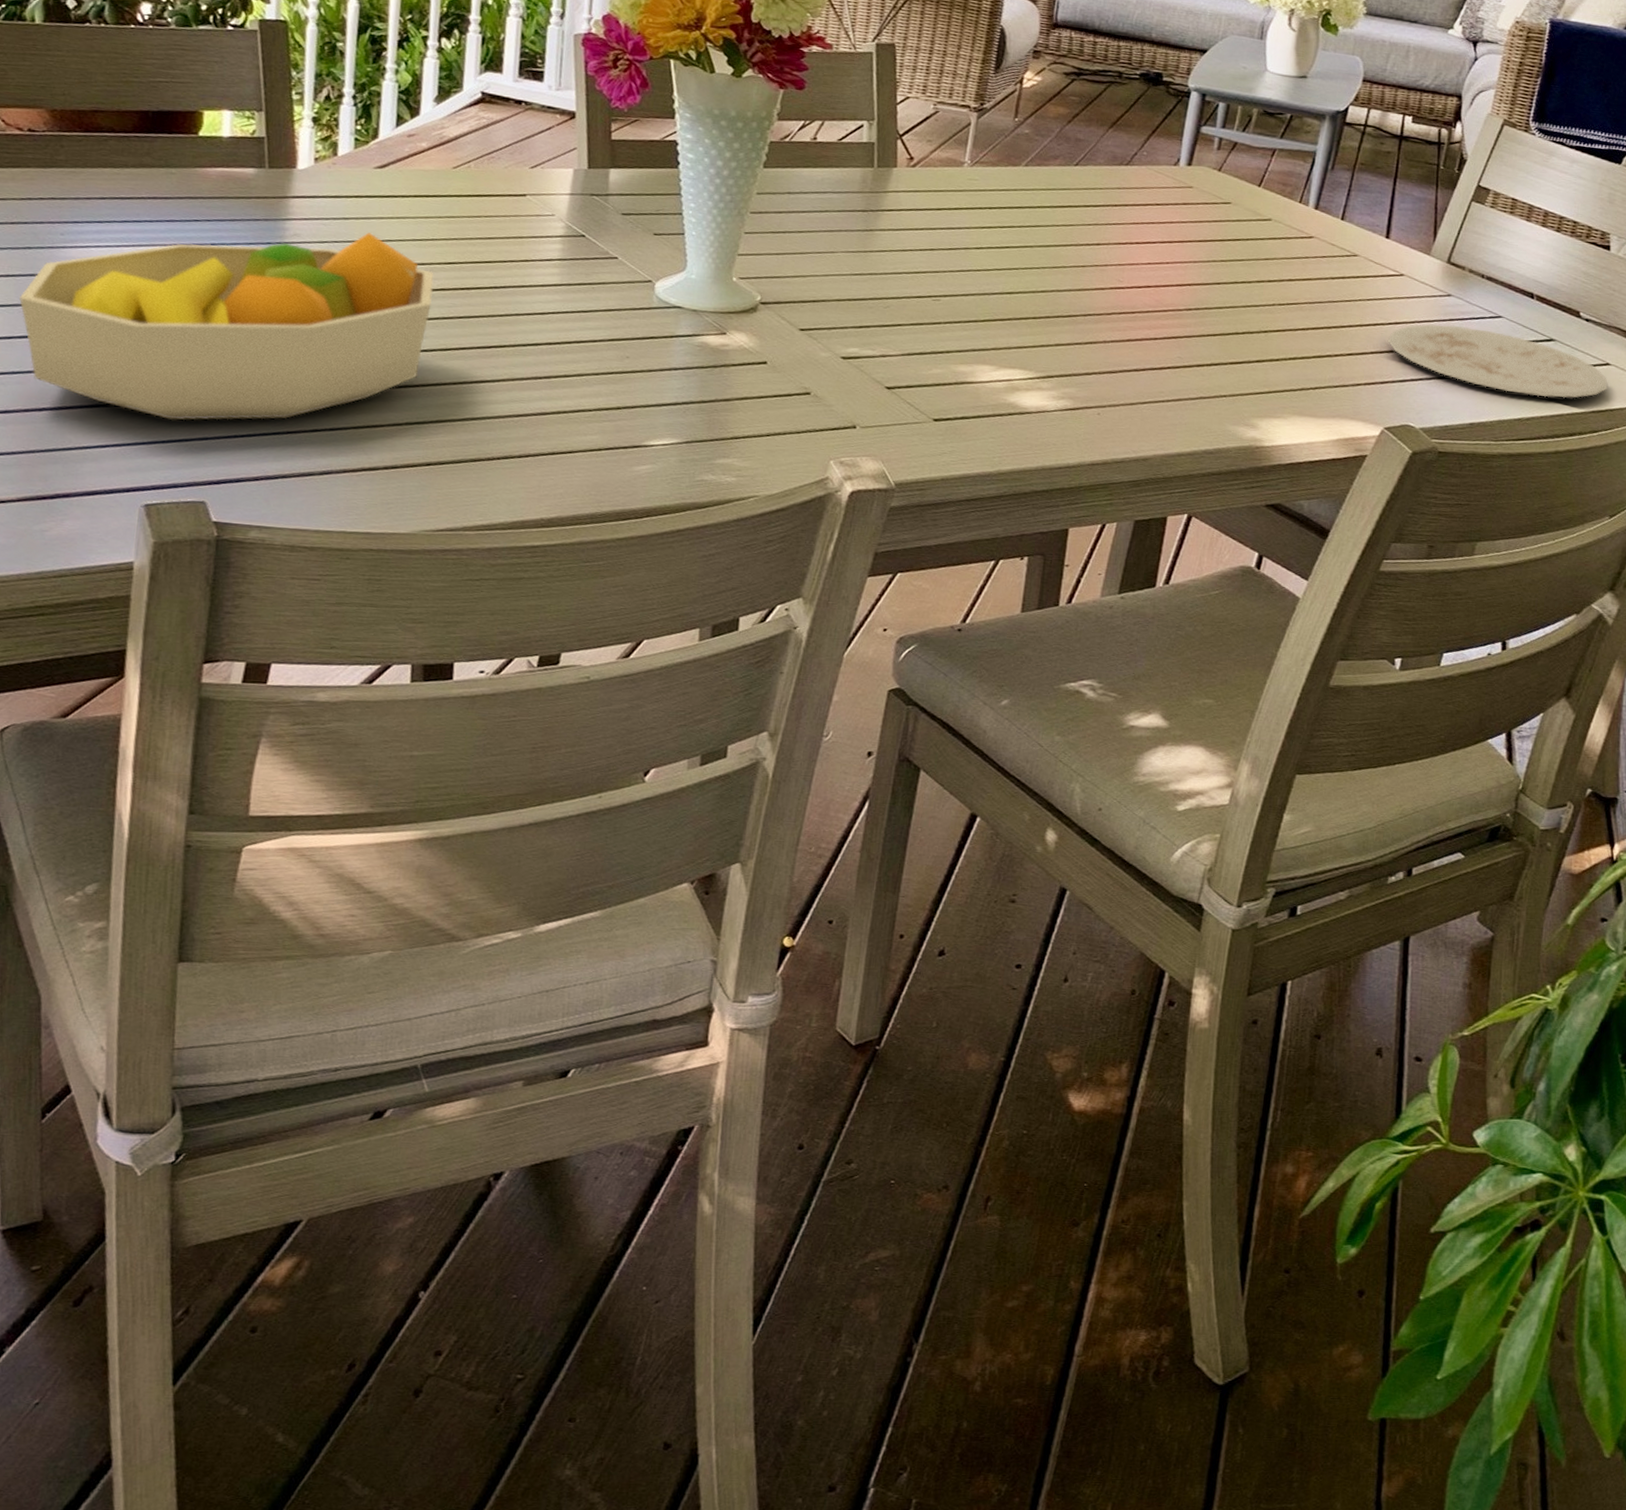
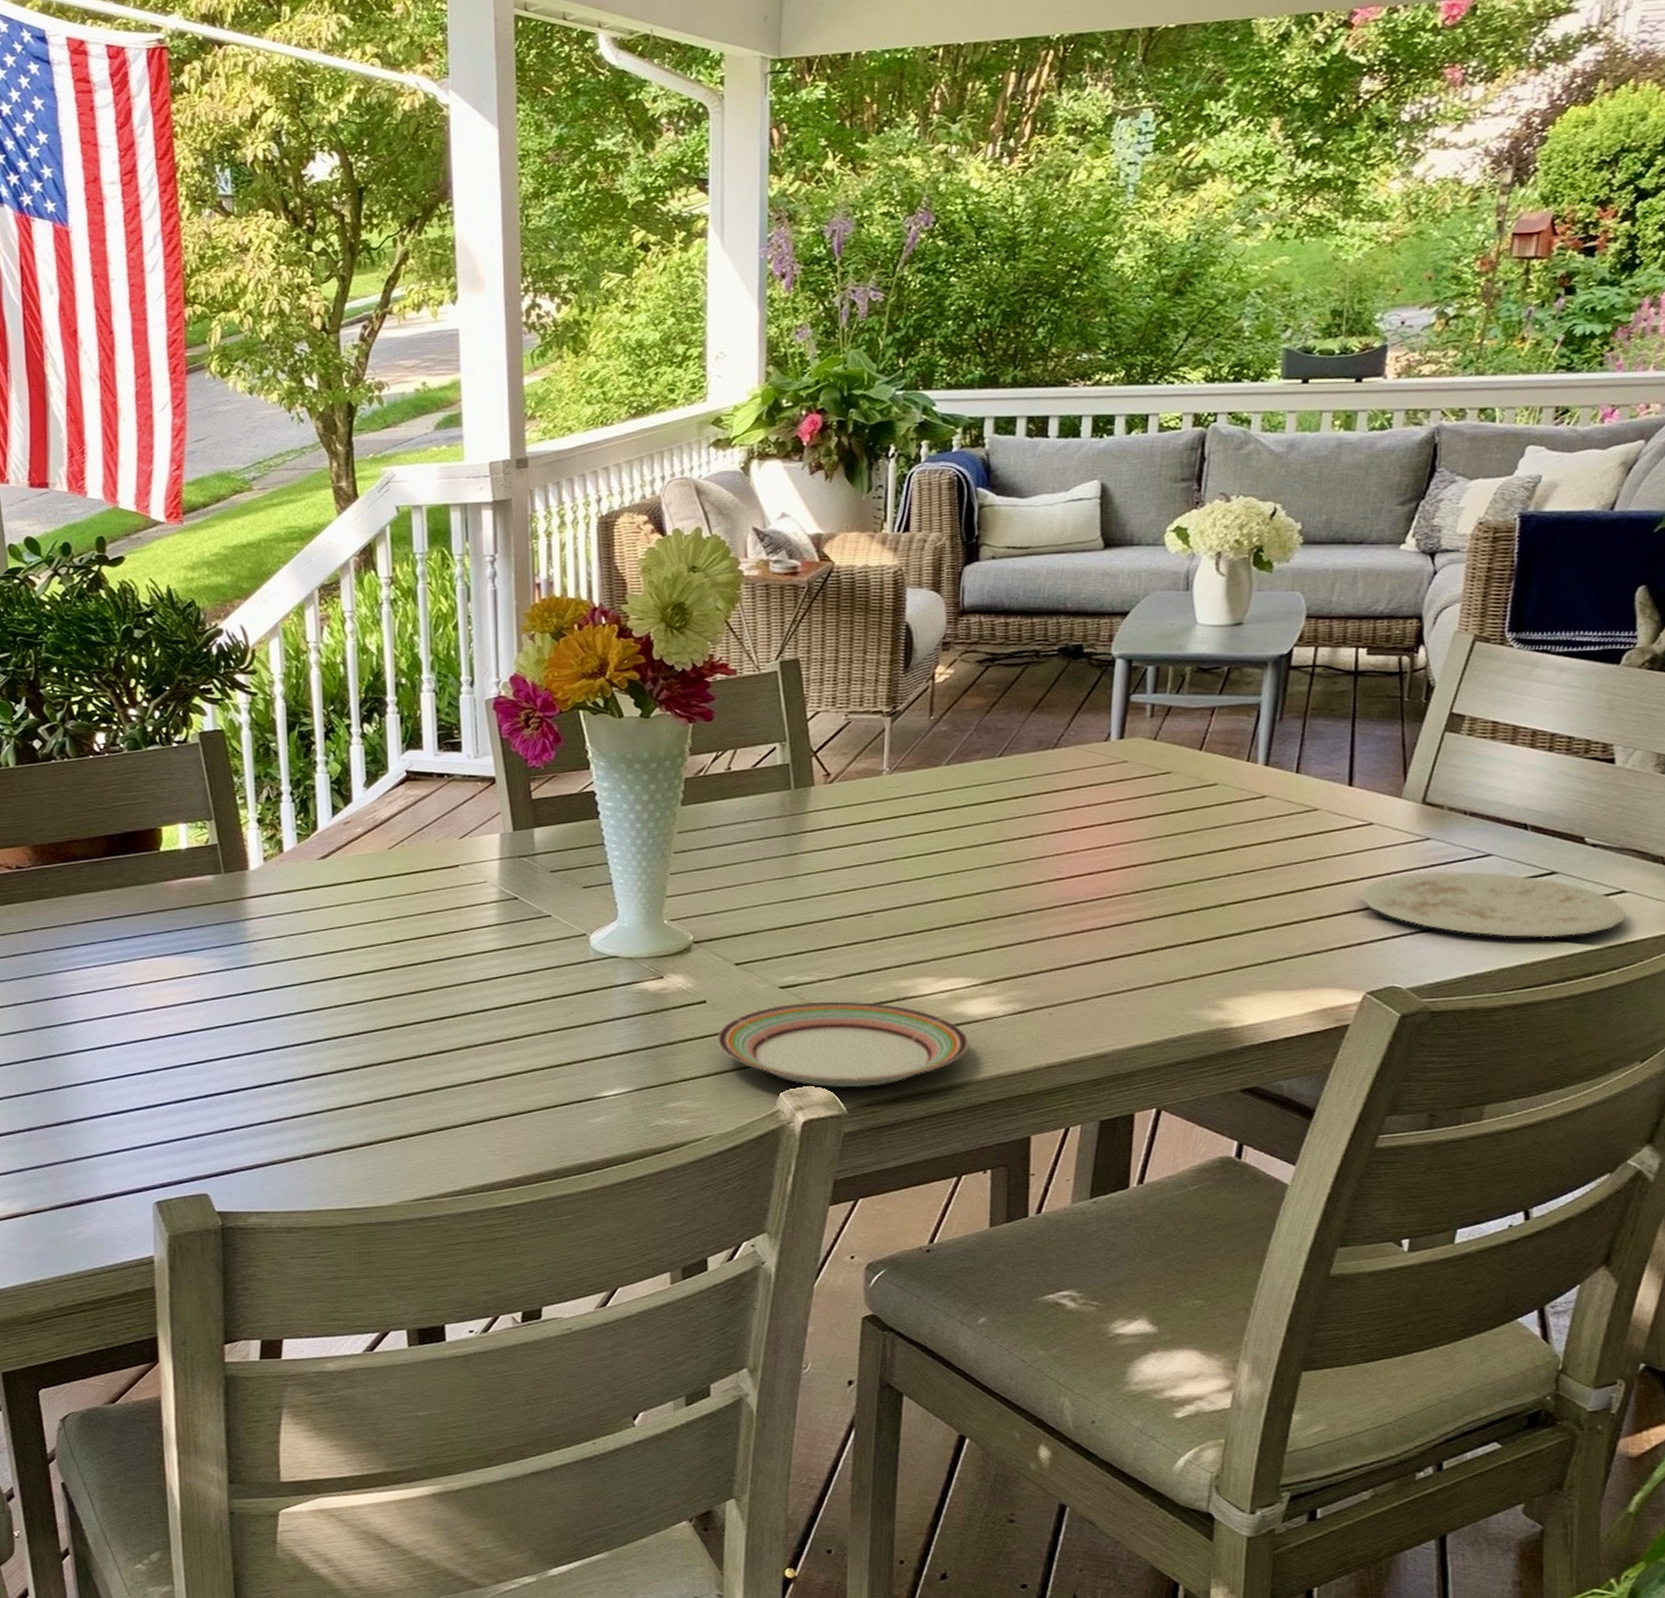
fruit bowl: present [19,232,434,421] -> none [29,922,385,1121]
plate: none [774,374,1019,465] -> present [718,1001,968,1088]

